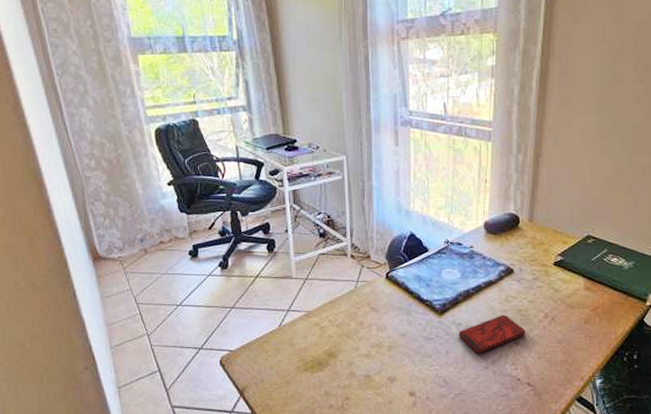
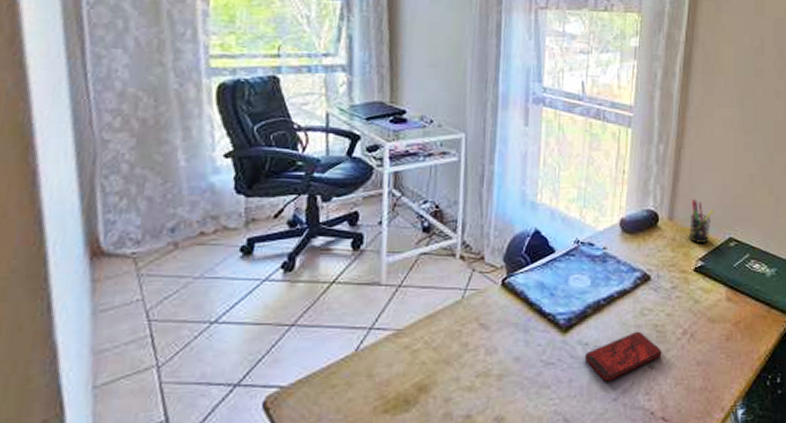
pen holder: none [549,201,573,241] -> present [689,198,715,243]

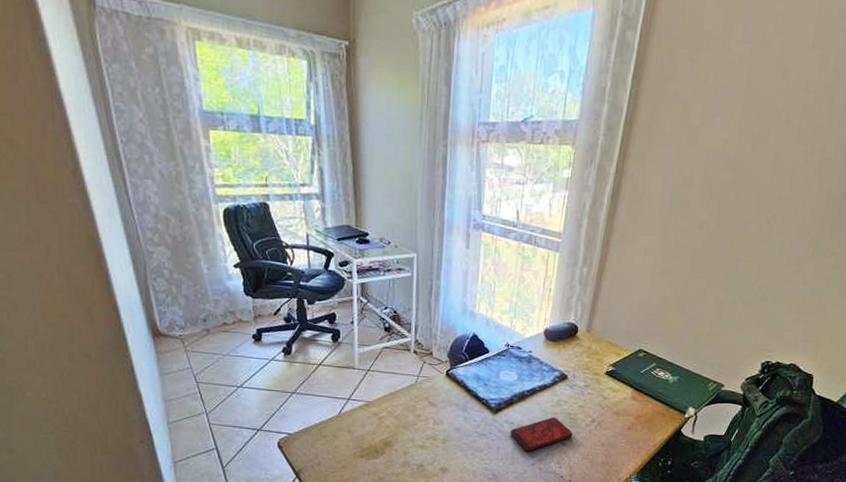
pen holder: present [689,198,715,243] -> none [603,314,628,353]

